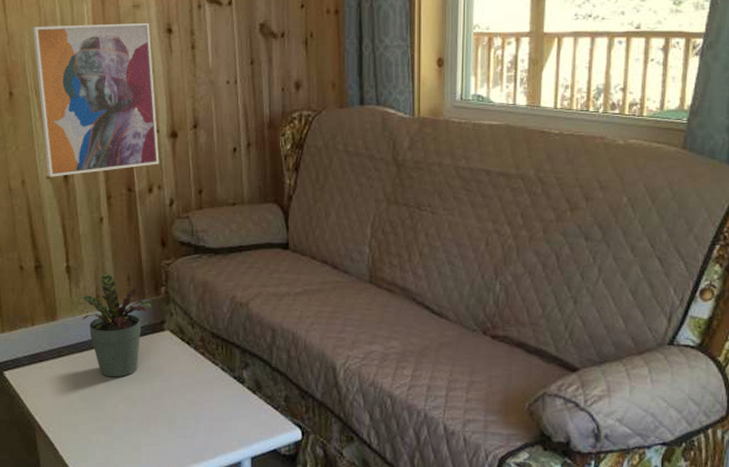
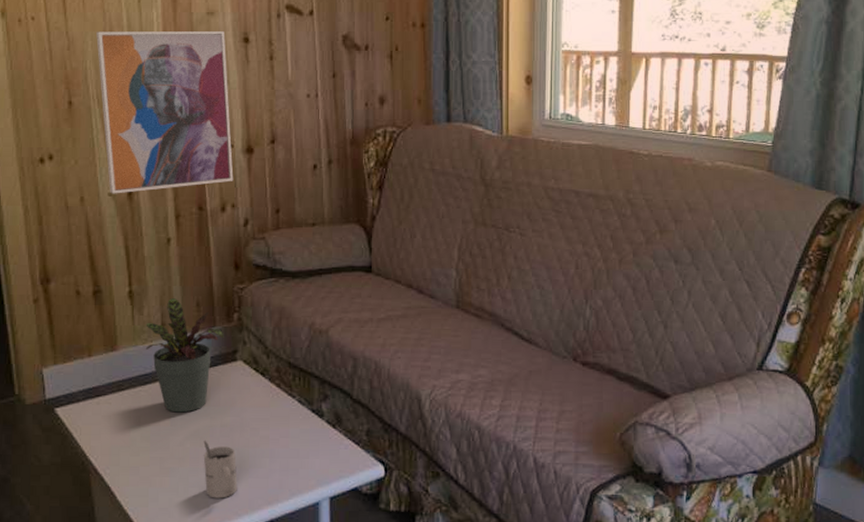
mug: none [135,402,167,456] -> present [203,440,238,499]

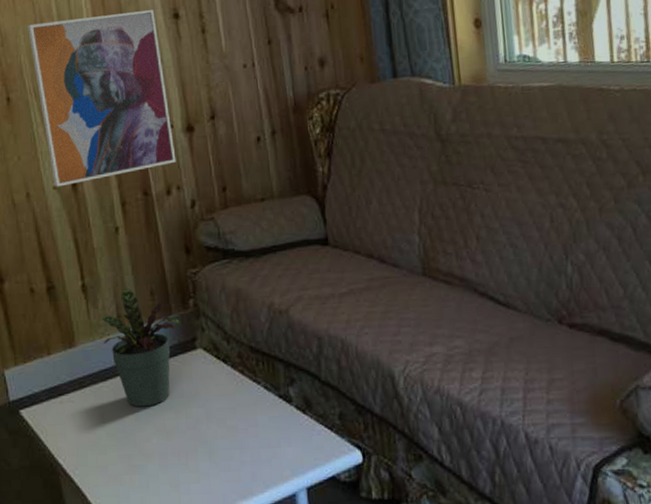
mug: present [203,440,238,499] -> none [170,434,209,495]

